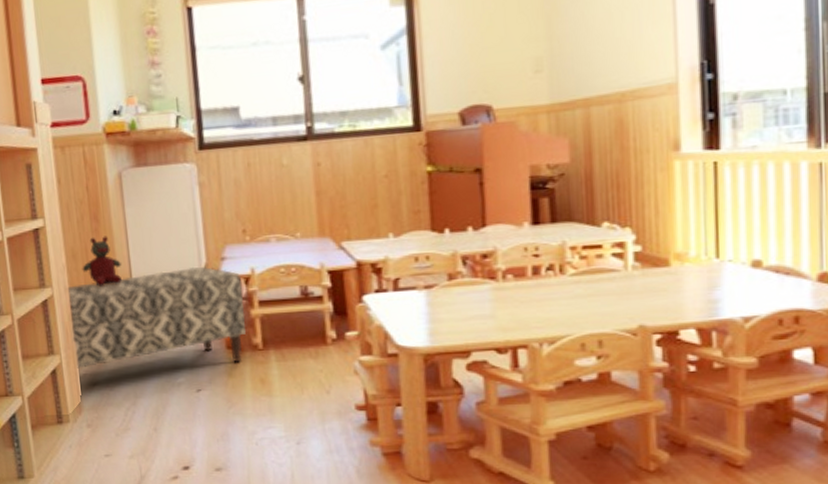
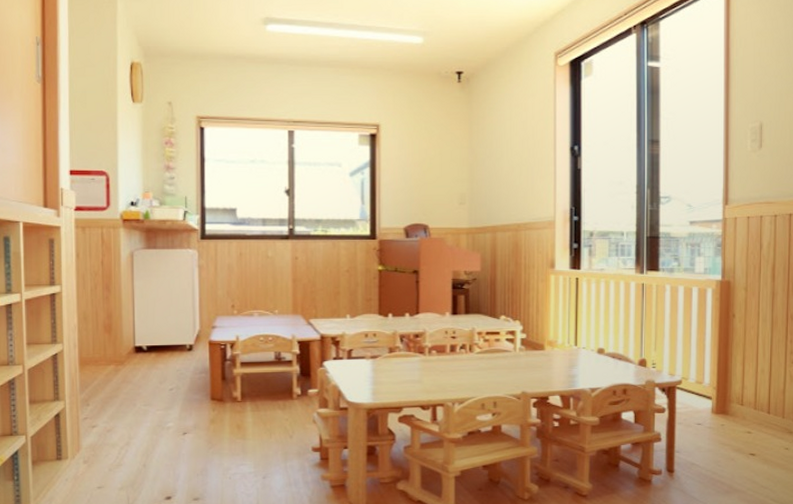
bench: present [67,267,246,368] -> none [76,333,229,413]
stuffed bear: present [82,236,122,287] -> none [91,303,127,345]

